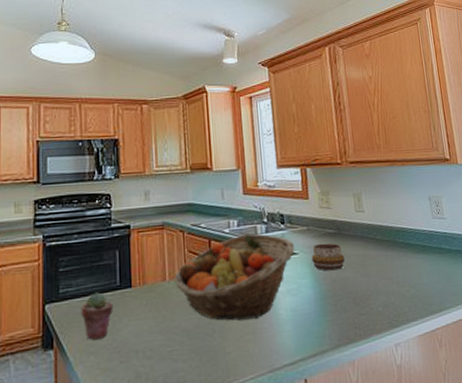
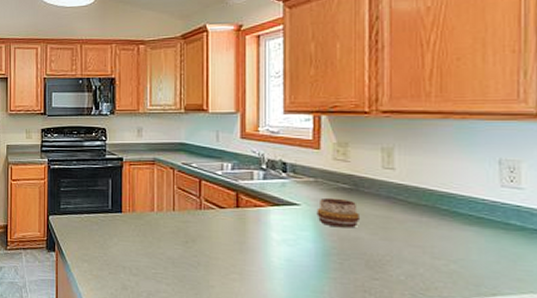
potted succulent: present [81,292,113,340] -> none [78,212,105,251]
fruit basket: present [174,233,295,321] -> none [162,178,297,262]

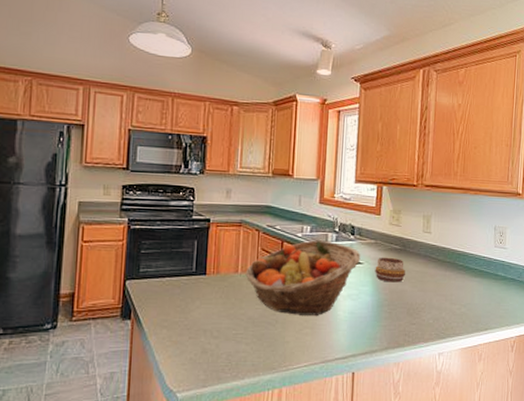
fruit basket: none [162,178,297,262] -> present [245,240,361,317]

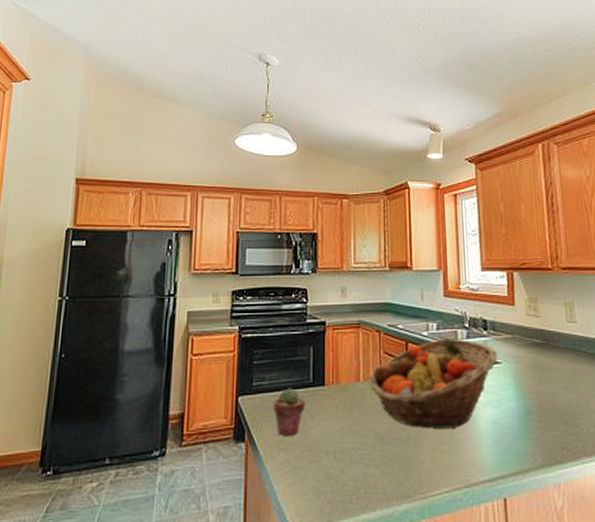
potted succulent: none [158,275,188,316] -> present [273,388,305,436]
decorative bowl: present [375,257,405,283] -> none [516,353,552,384]

